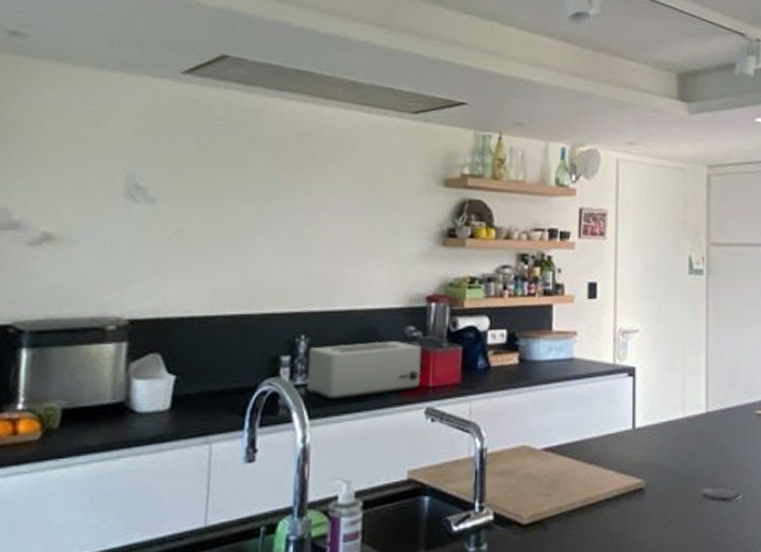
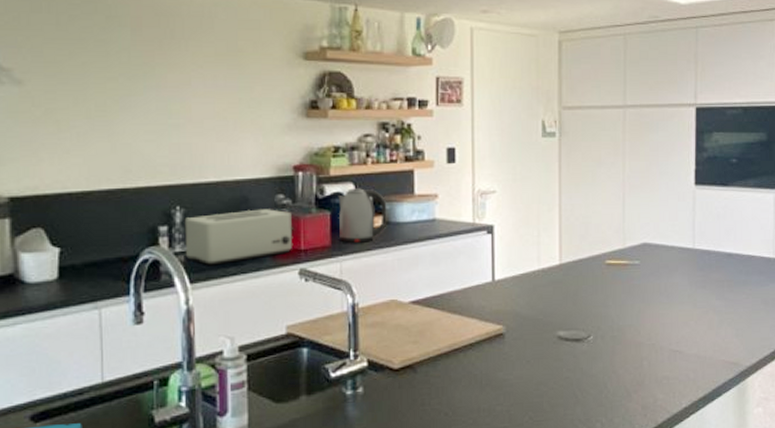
kettle: none [470,322,523,381] -> present [338,188,387,243]

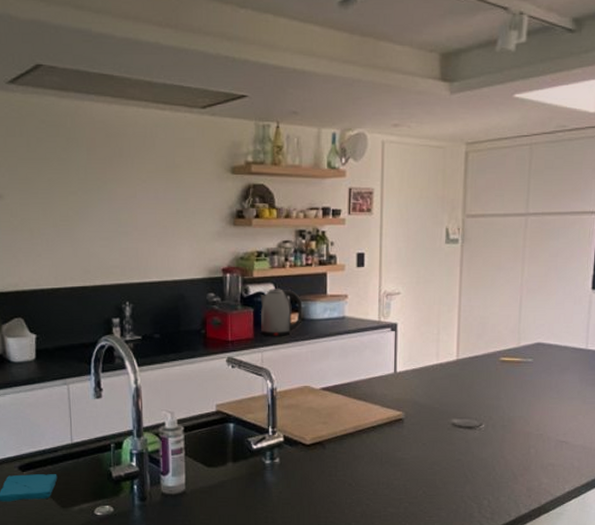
toaster: present [184,209,293,266] -> none [133,305,222,353]

